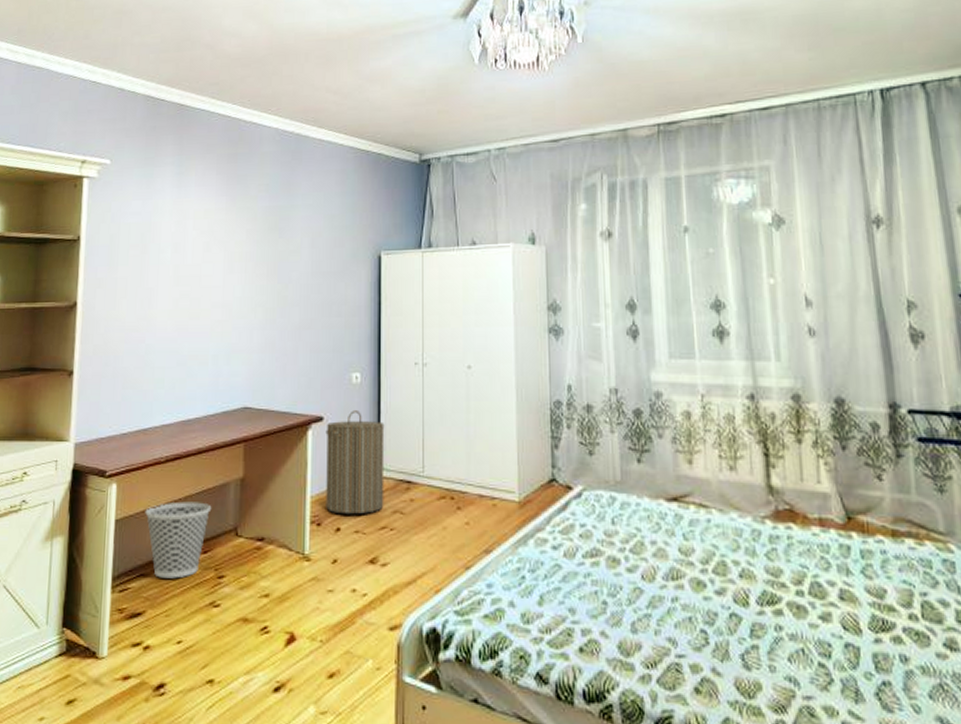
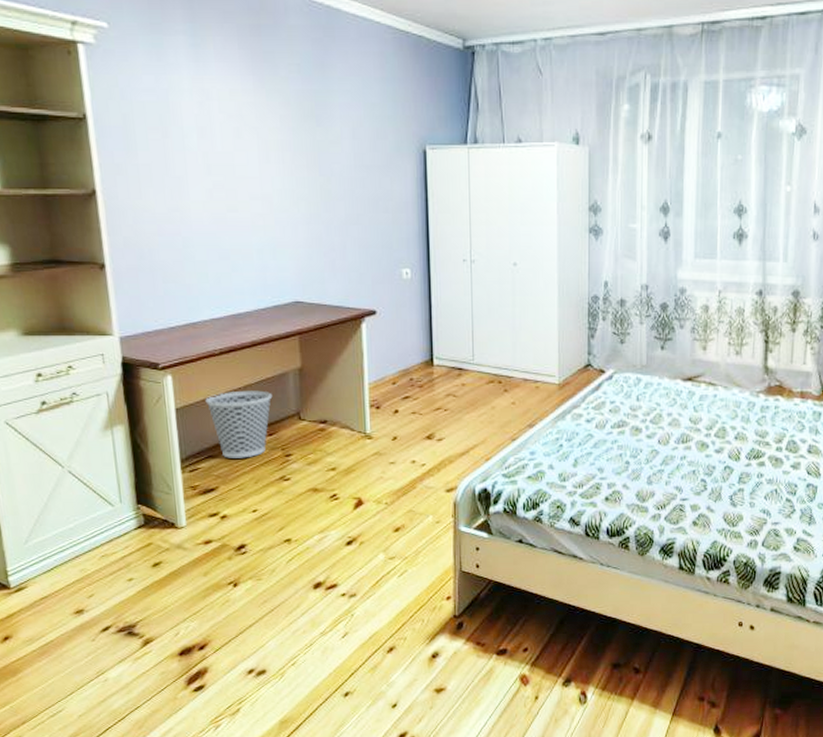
laundry hamper: present [325,410,385,515] -> none [379,305,438,399]

